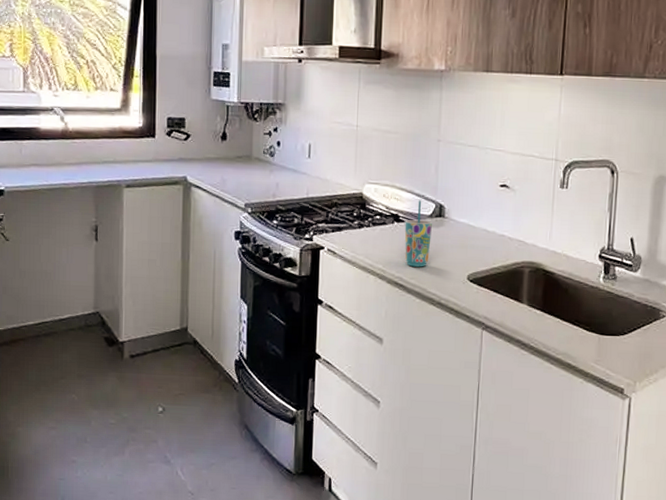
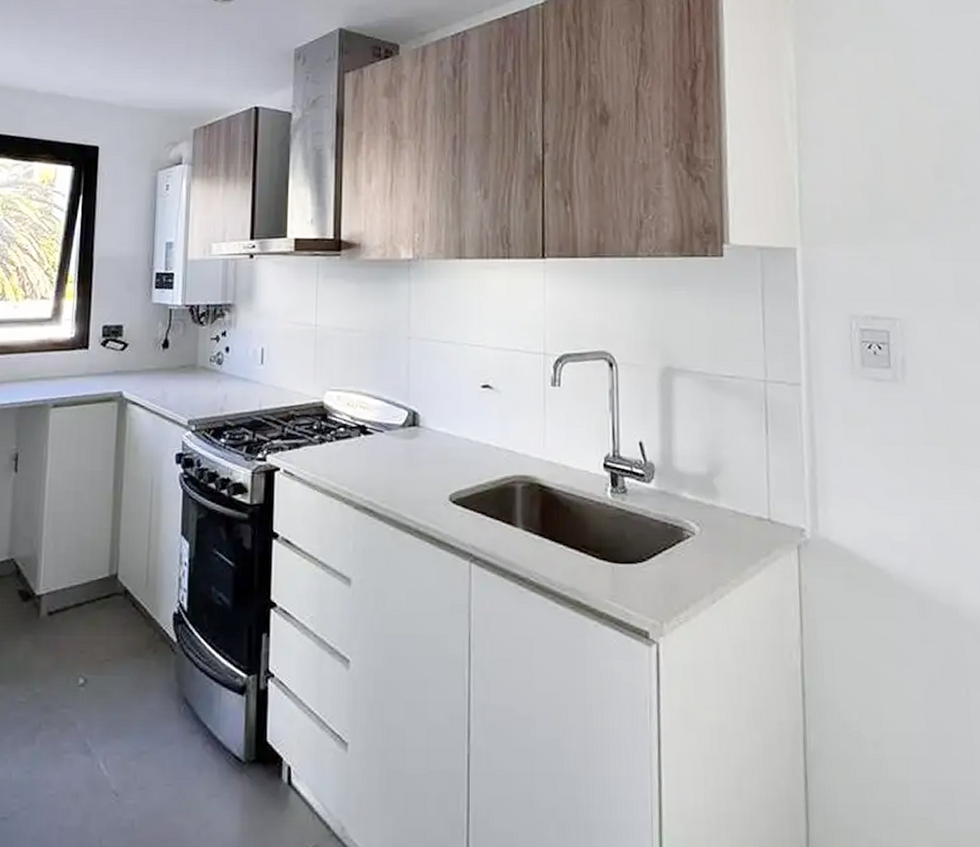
cup: present [404,200,433,267] -> none [373,407,406,488]

